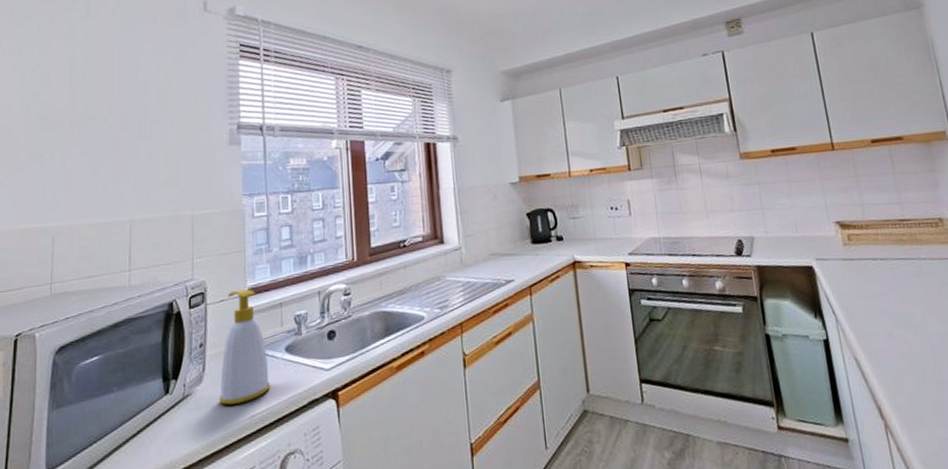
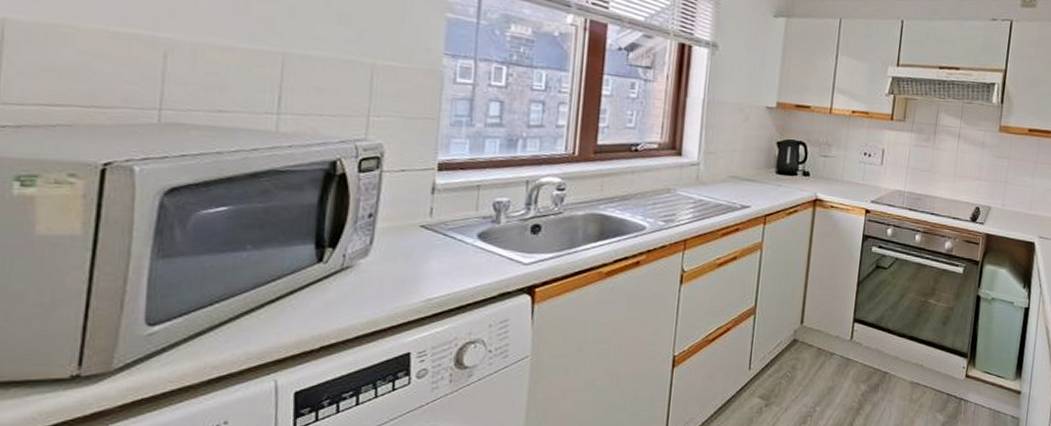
soap bottle: present [219,289,271,405] -> none [388,161,455,285]

